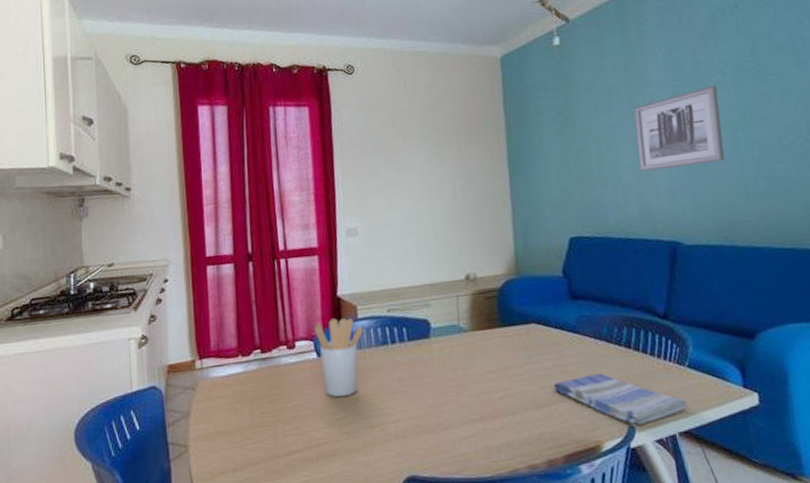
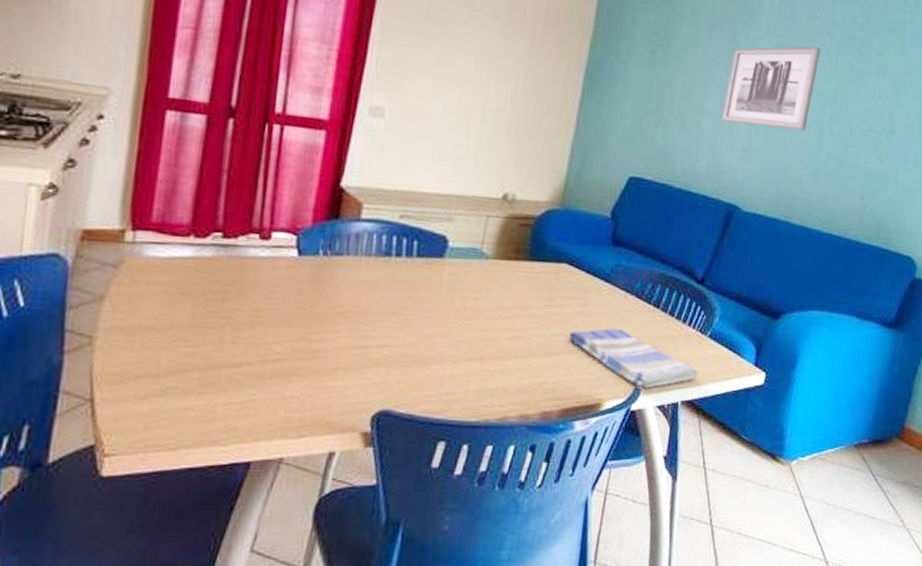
utensil holder: present [314,318,363,397] -> none [299,212,364,309]

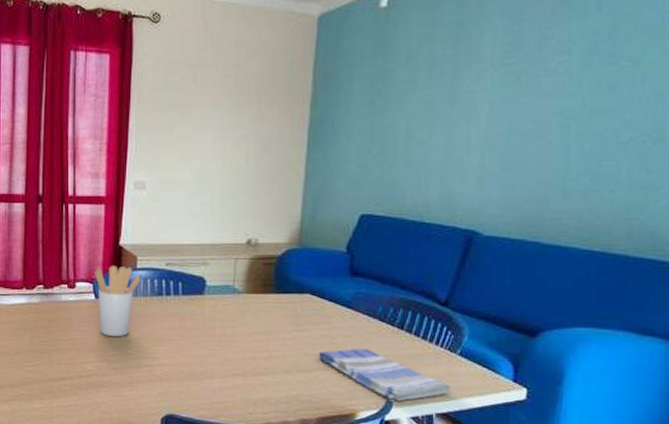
utensil holder: none [299,212,364,309] -> present [95,265,140,337]
wall art: present [721,46,822,131] -> none [450,67,559,154]

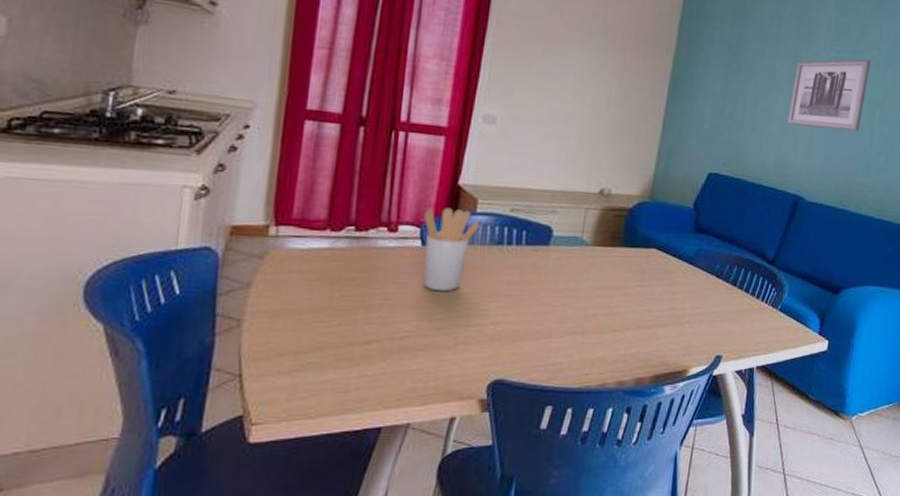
dish towel: present [318,349,450,402] -> none [658,305,770,356]
wall art: none [450,67,559,154] -> present [787,59,872,131]

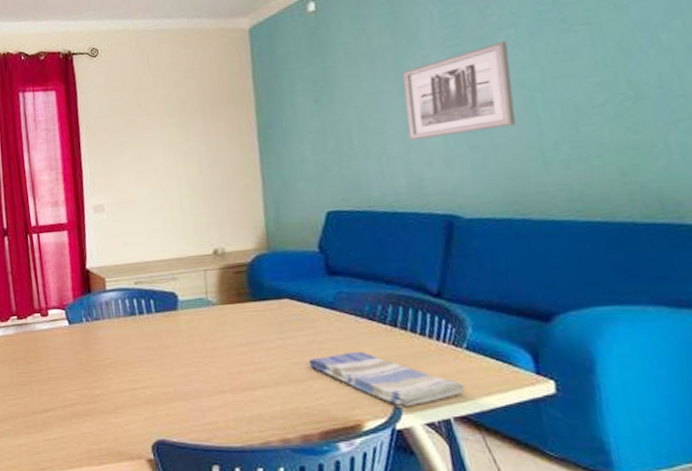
utensil holder: present [423,207,479,292] -> none [65,289,112,363]
dish towel: none [658,305,770,356] -> present [308,352,465,407]

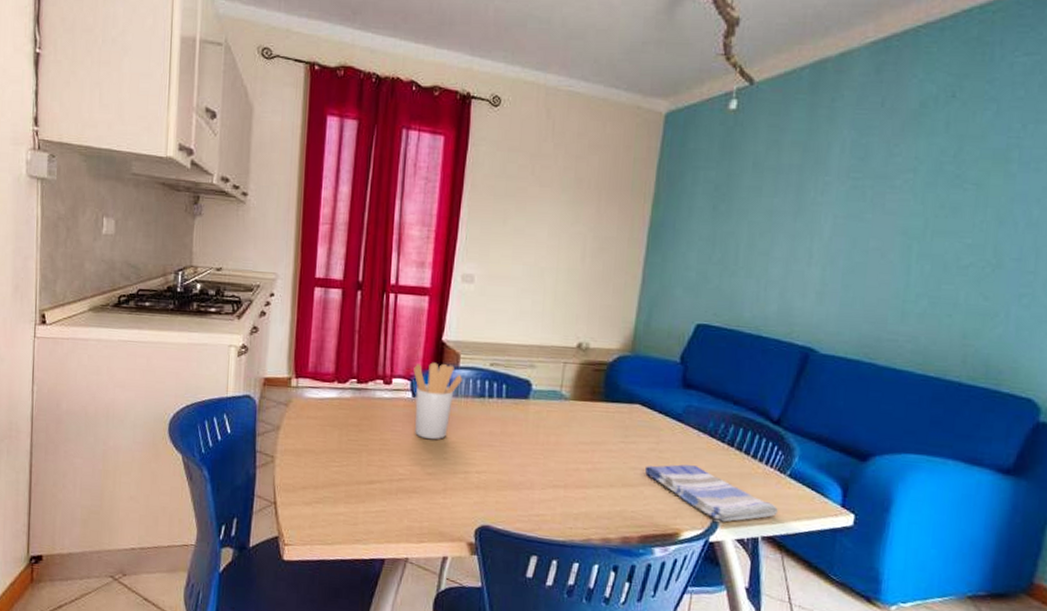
utensil holder: none [65,289,112,363] -> present [413,362,462,440]
wall art: present [402,41,516,140] -> none [791,184,904,271]

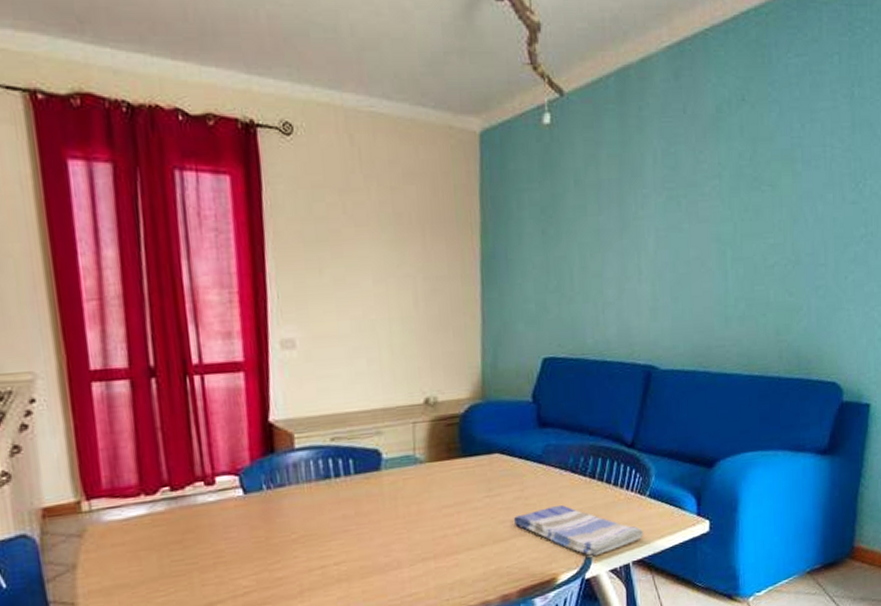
utensil holder: present [413,362,462,440] -> none [239,448,301,540]

